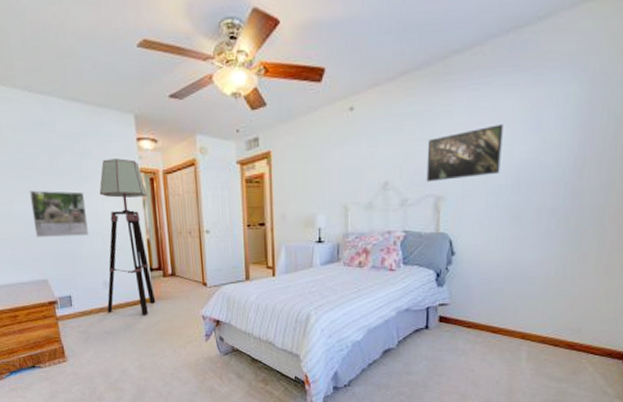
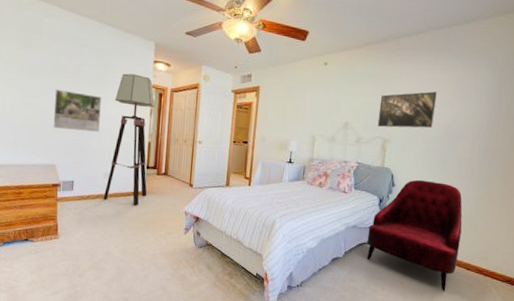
armchair: none [425,242,546,376] -> present [366,179,463,292]

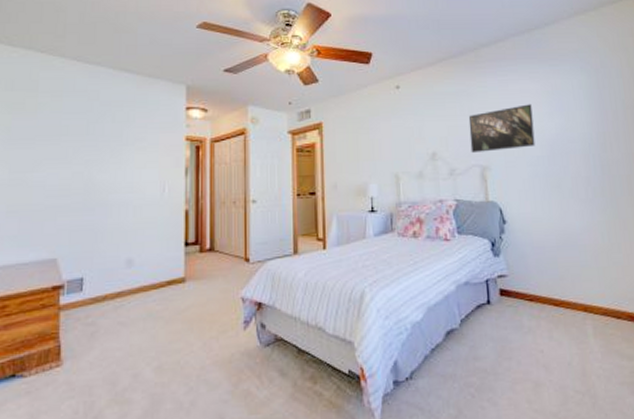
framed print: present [53,89,101,132] -> none [53,157,119,209]
floor lamp: present [103,73,155,206] -> none [126,126,191,300]
armchair: present [366,179,463,292] -> none [485,210,604,354]

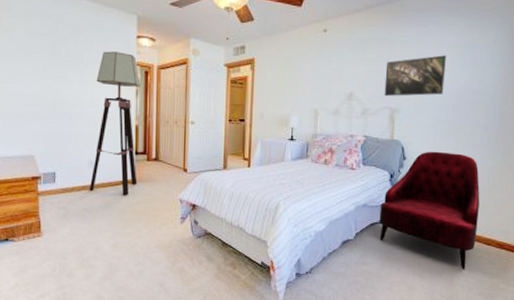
floor lamp: none [126,126,191,300] -> present [89,51,140,196]
armchair: none [485,210,604,354] -> present [379,151,480,270]

